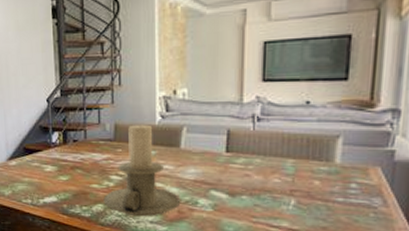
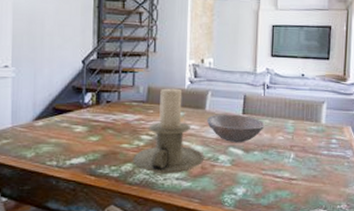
bowl: none [183,152,255,186] -> present [207,114,265,143]

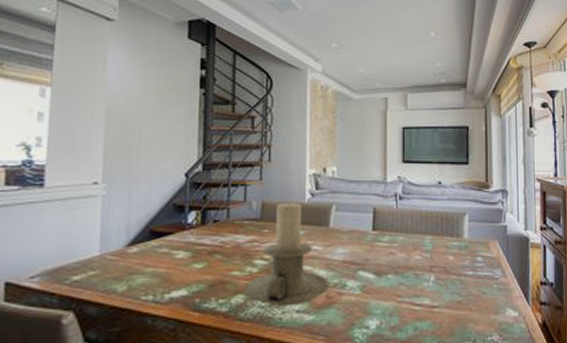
bowl: present [207,114,265,143] -> none [332,231,399,266]

